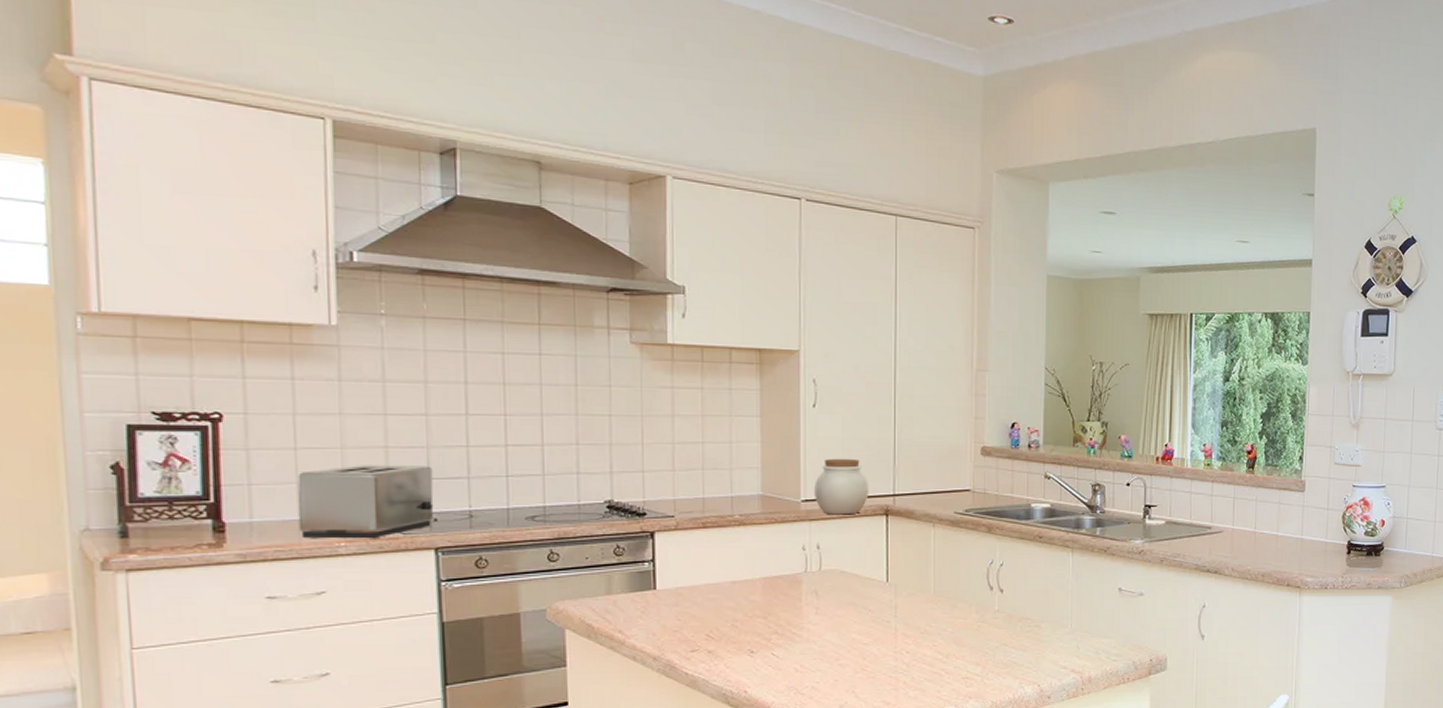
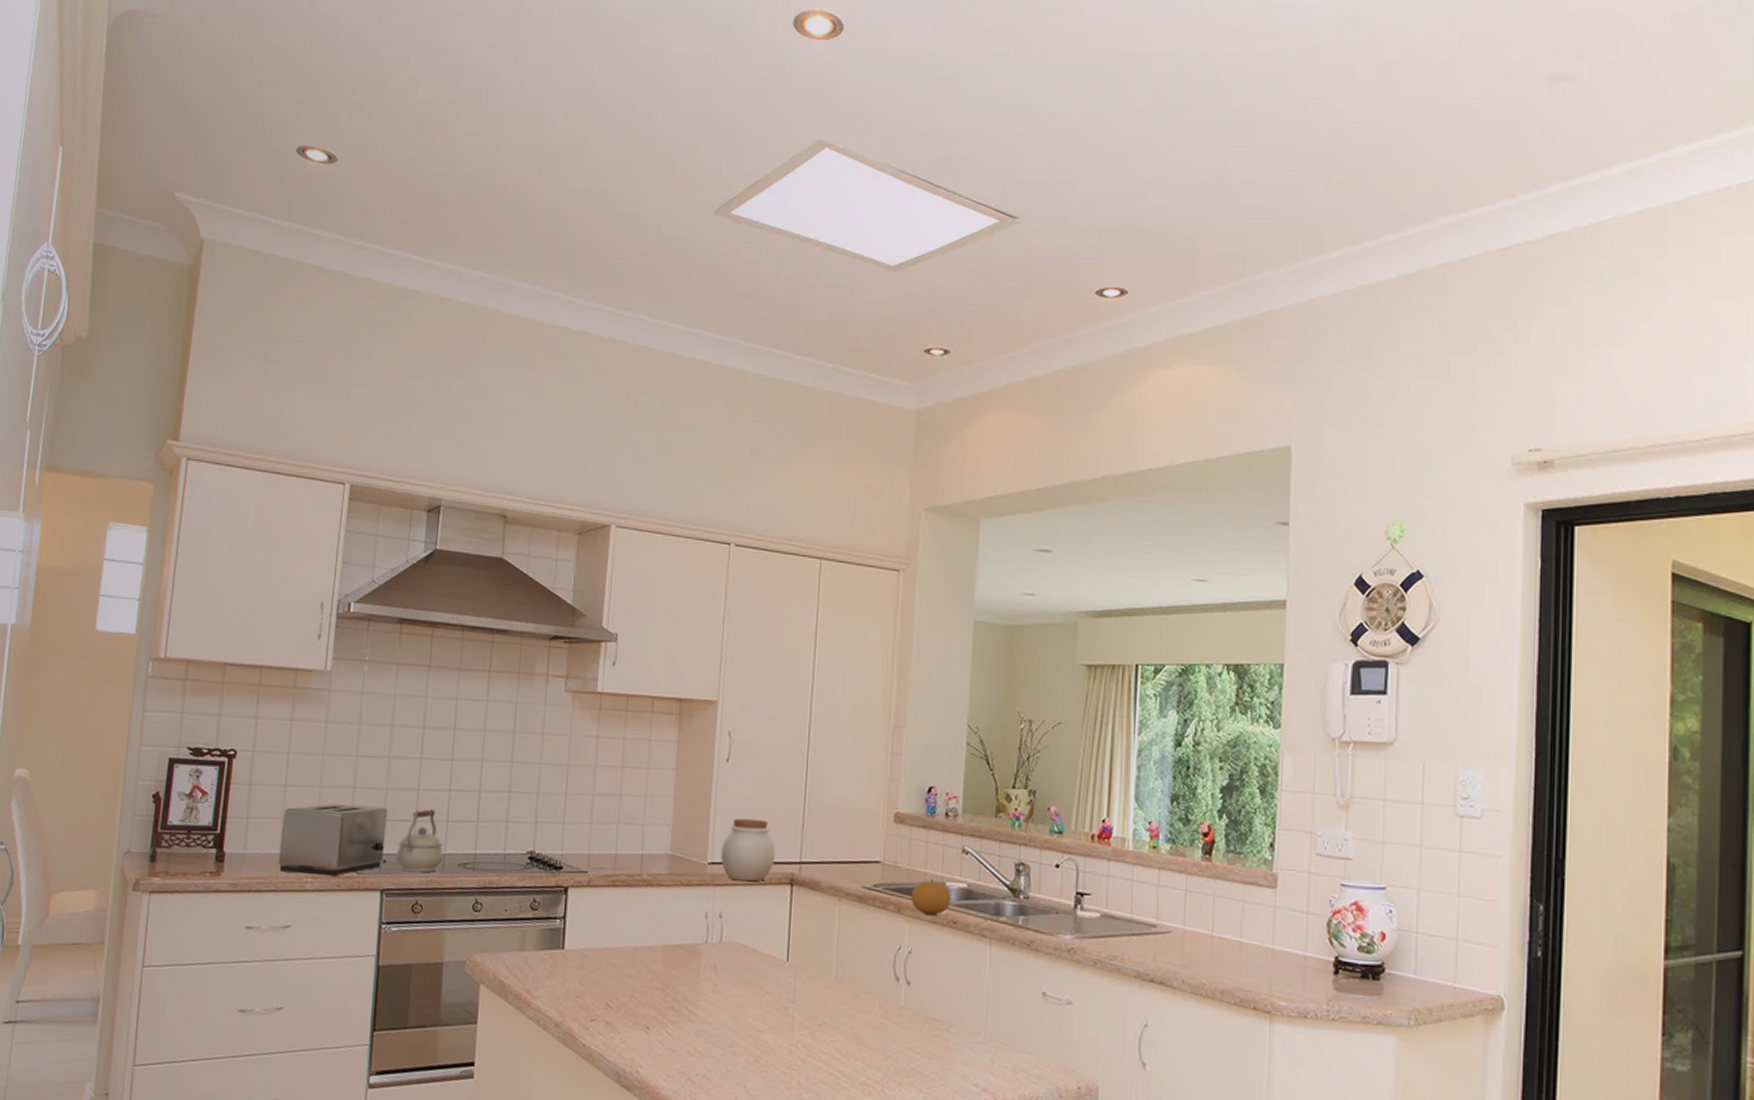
kettle: none [448,465,507,529] -> present [395,809,444,873]
fruit: none [1000,502,1036,533] -> present [910,879,951,916]

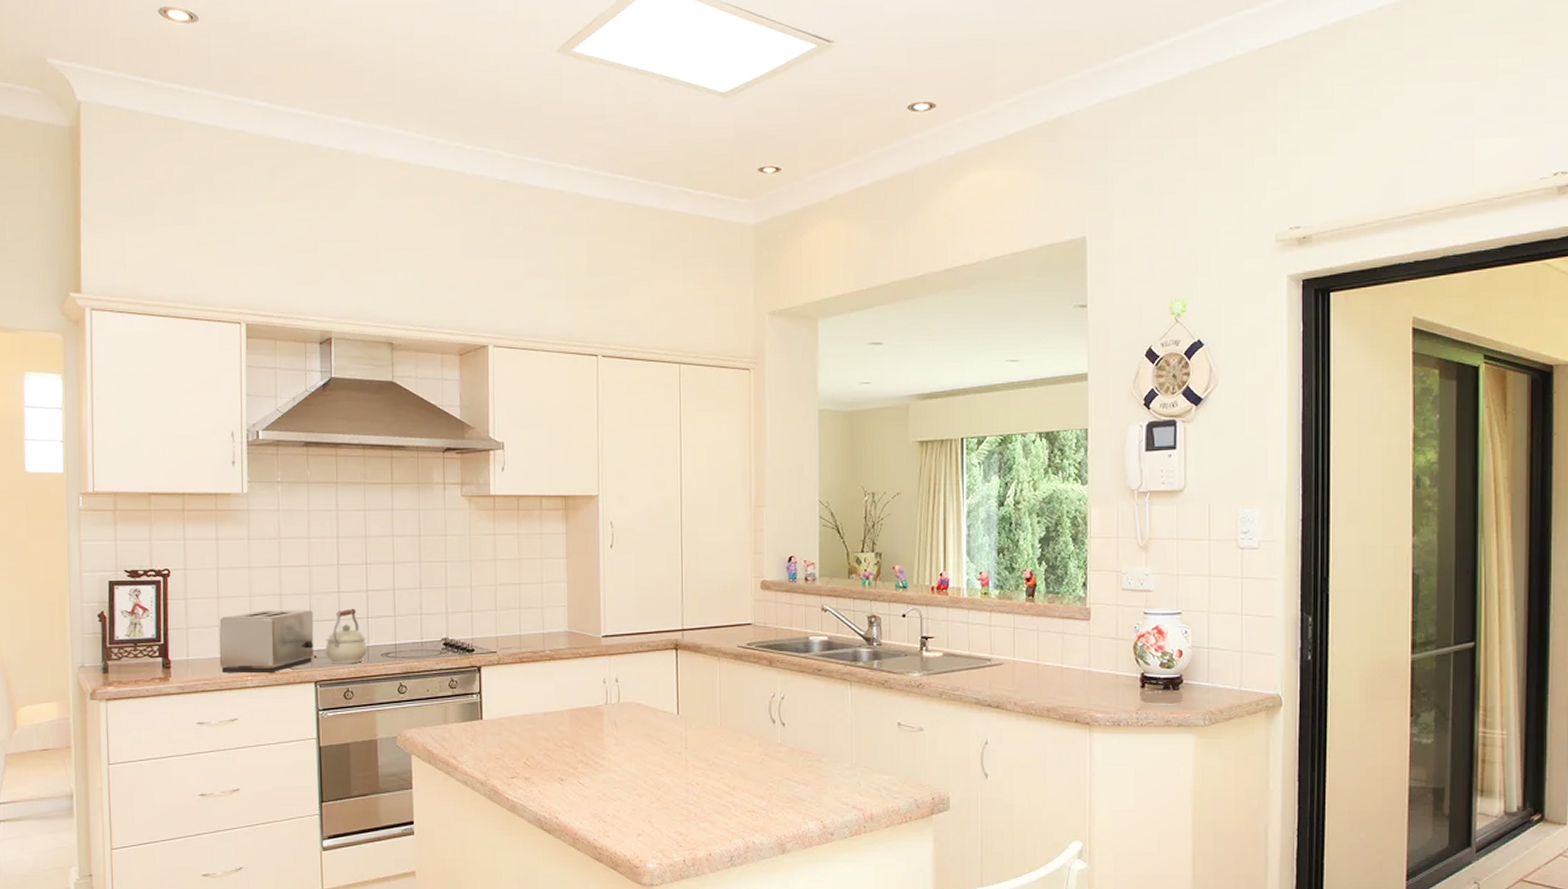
jar: present [720,818,776,882] -> none [612,595,660,650]
fruit: present [910,879,951,916] -> none [780,635,815,666]

